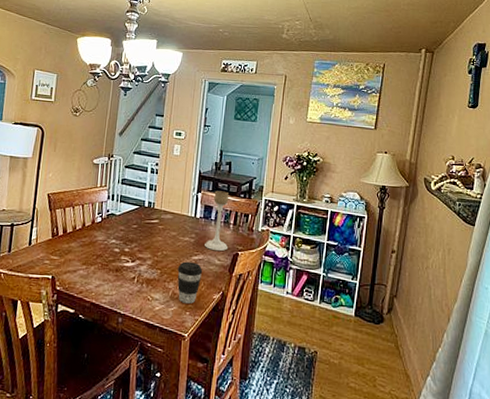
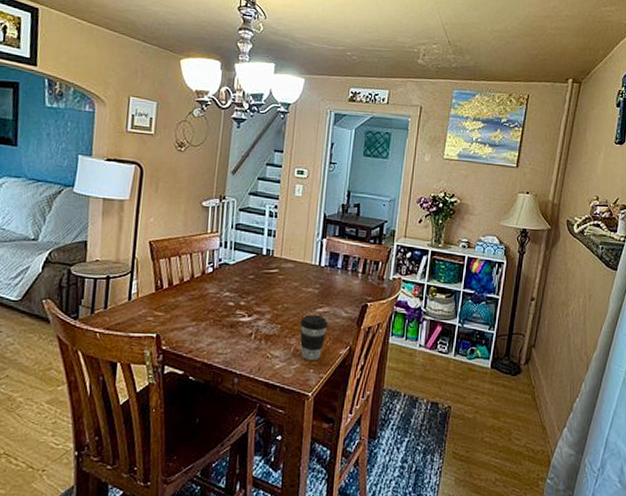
candle holder: present [205,190,229,251] -> none [330,236,358,302]

